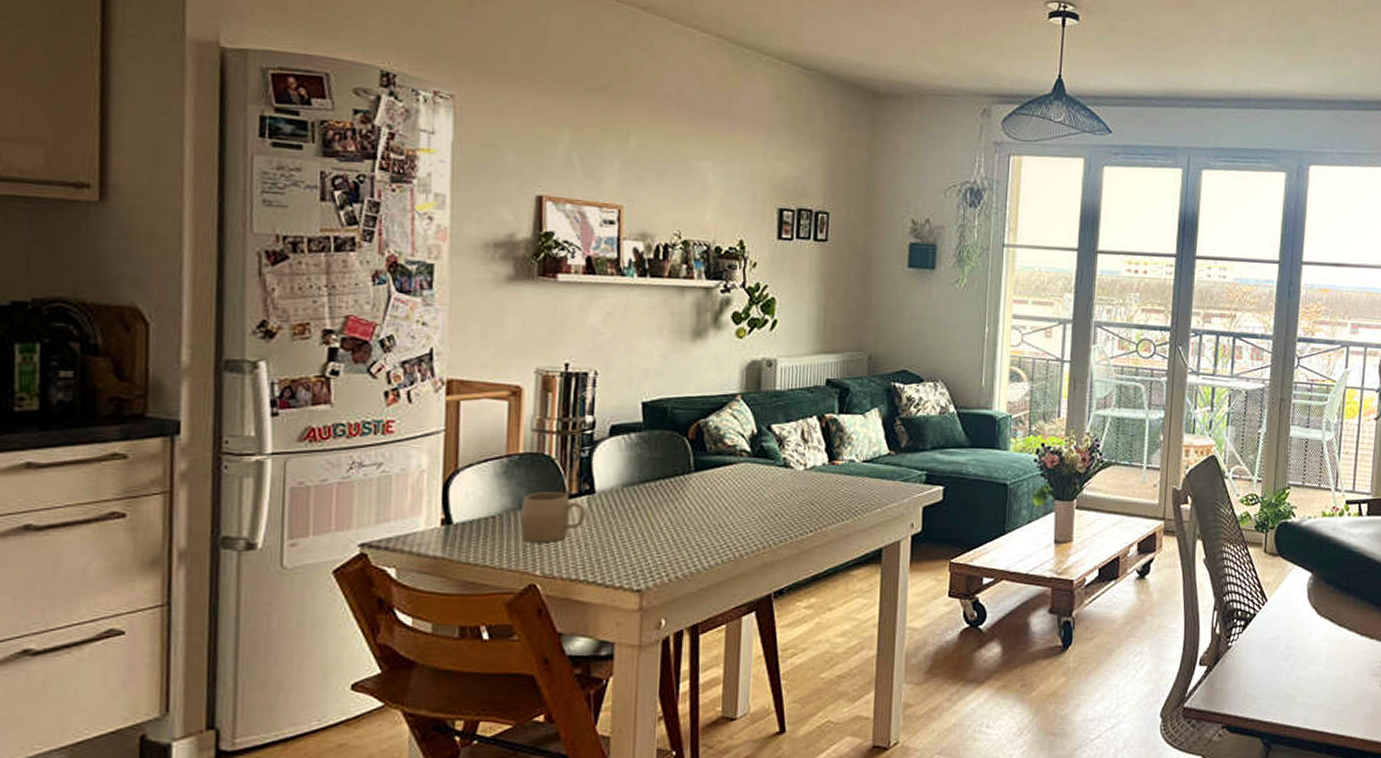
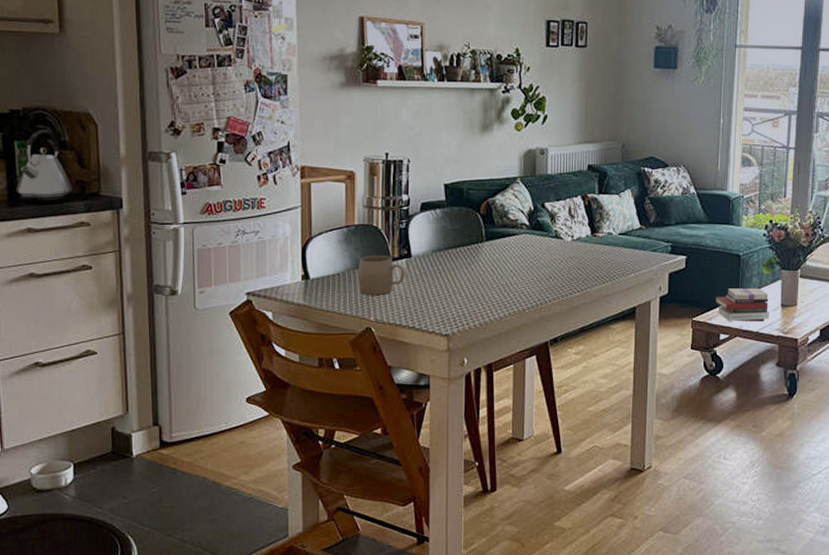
kettle: none [12,329,104,431] -> present [16,130,73,205]
books: none [978,522,1041,562] -> present [716,288,769,321]

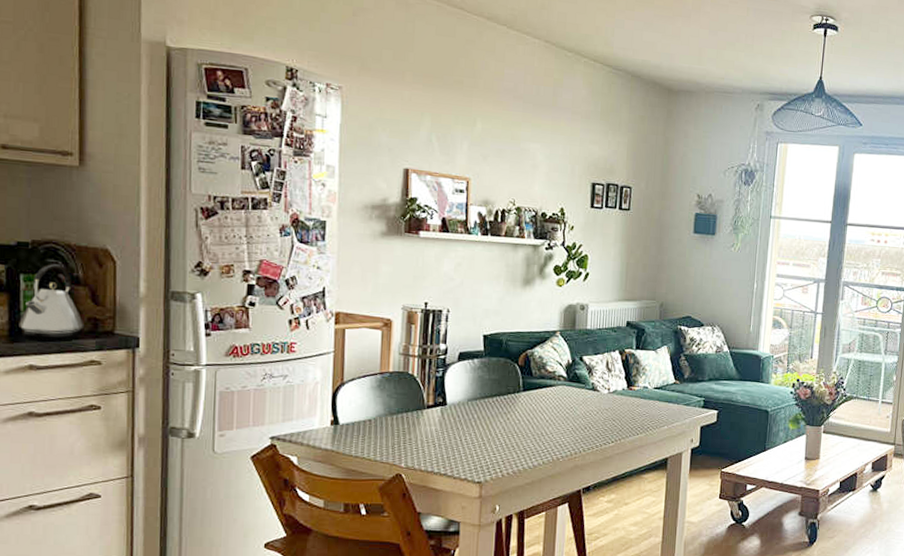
mug: present [358,255,405,295] -> none [390,402,439,442]
books: present [716,288,769,321] -> none [744,441,794,473]

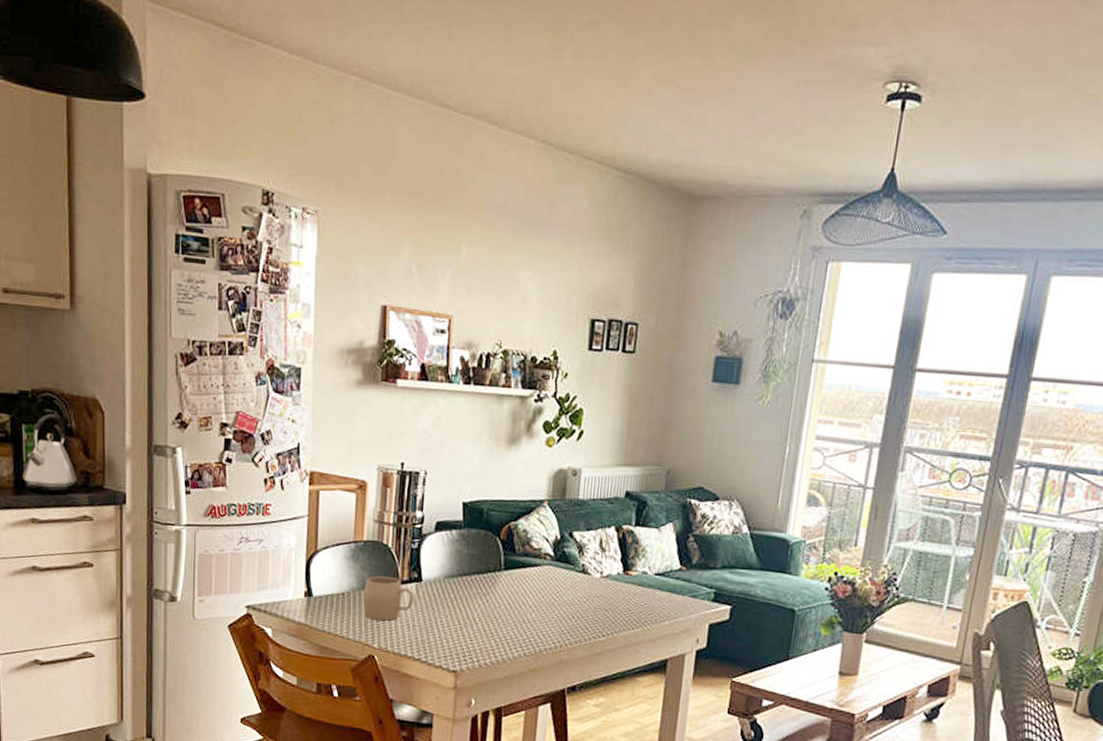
mug: none [390,402,439,442] -> present [363,576,414,621]

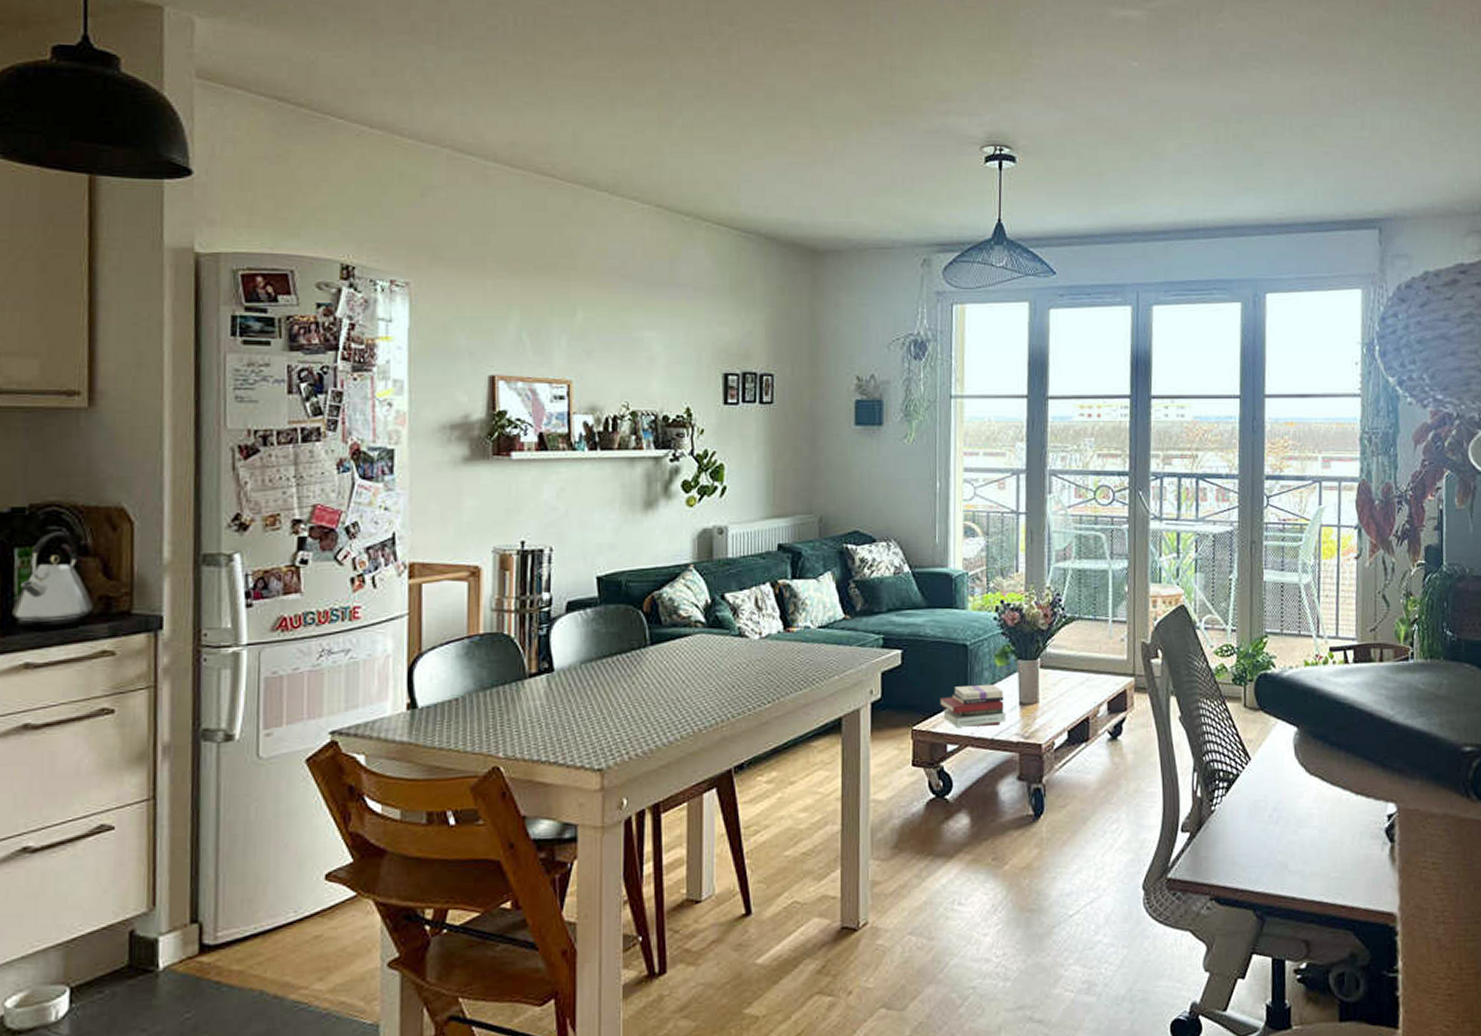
mug: present [363,576,414,621] -> none [483,671,545,724]
books: none [761,647,825,690] -> present [940,683,1006,727]

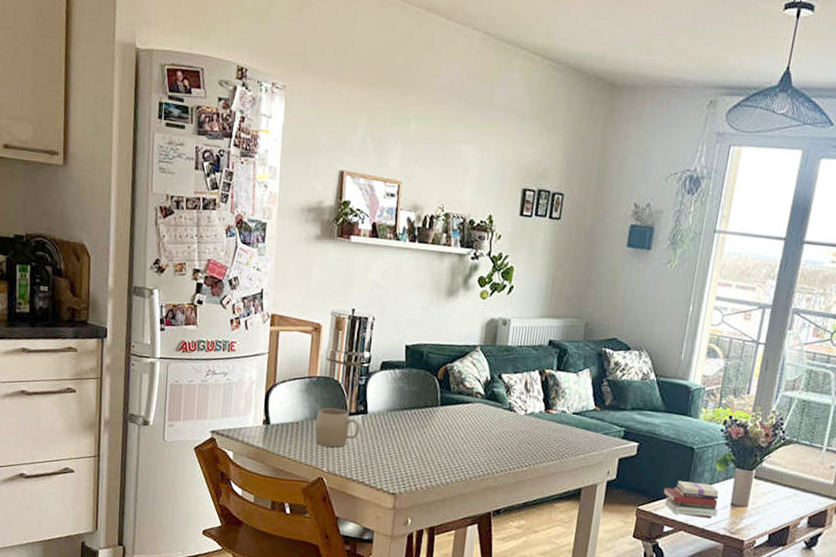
kettle: present [12,532,94,632] -> none [15,256,65,329]
mug: none [483,671,545,724] -> present [315,408,360,448]

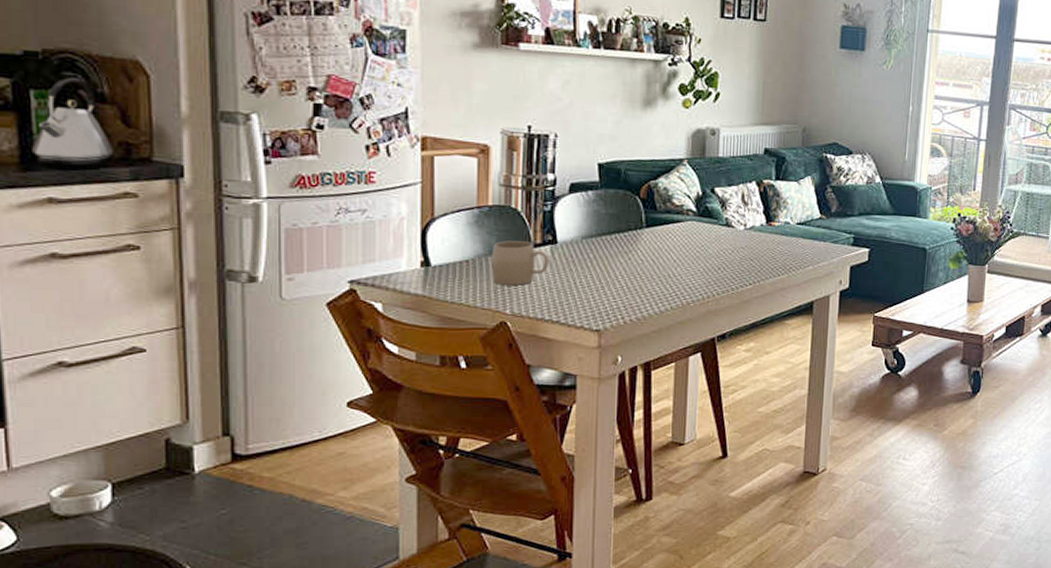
kettle: none [15,256,65,329] -> present [32,77,115,171]
books: present [663,480,719,519] -> none [899,283,955,318]

